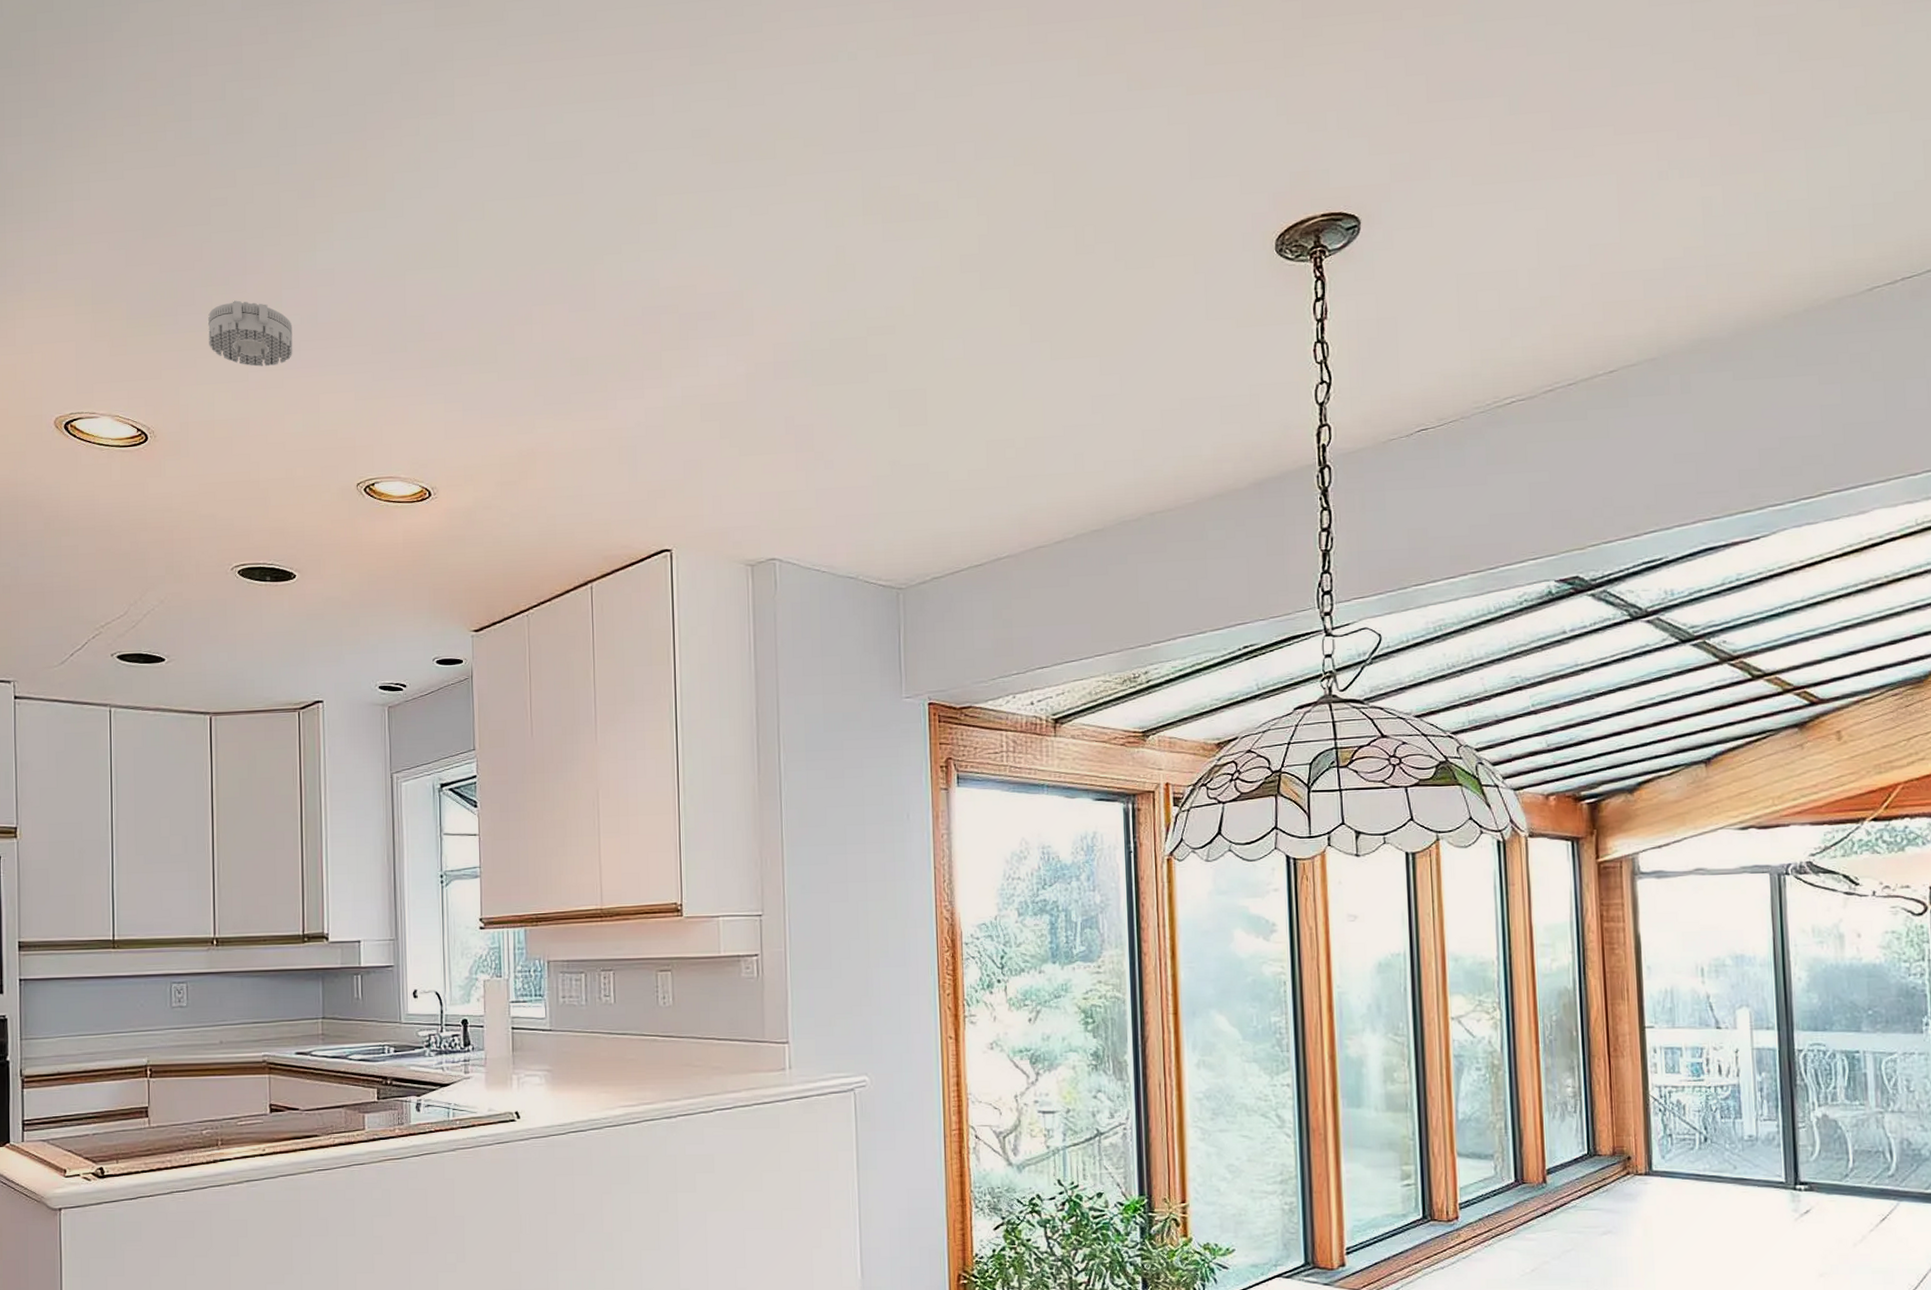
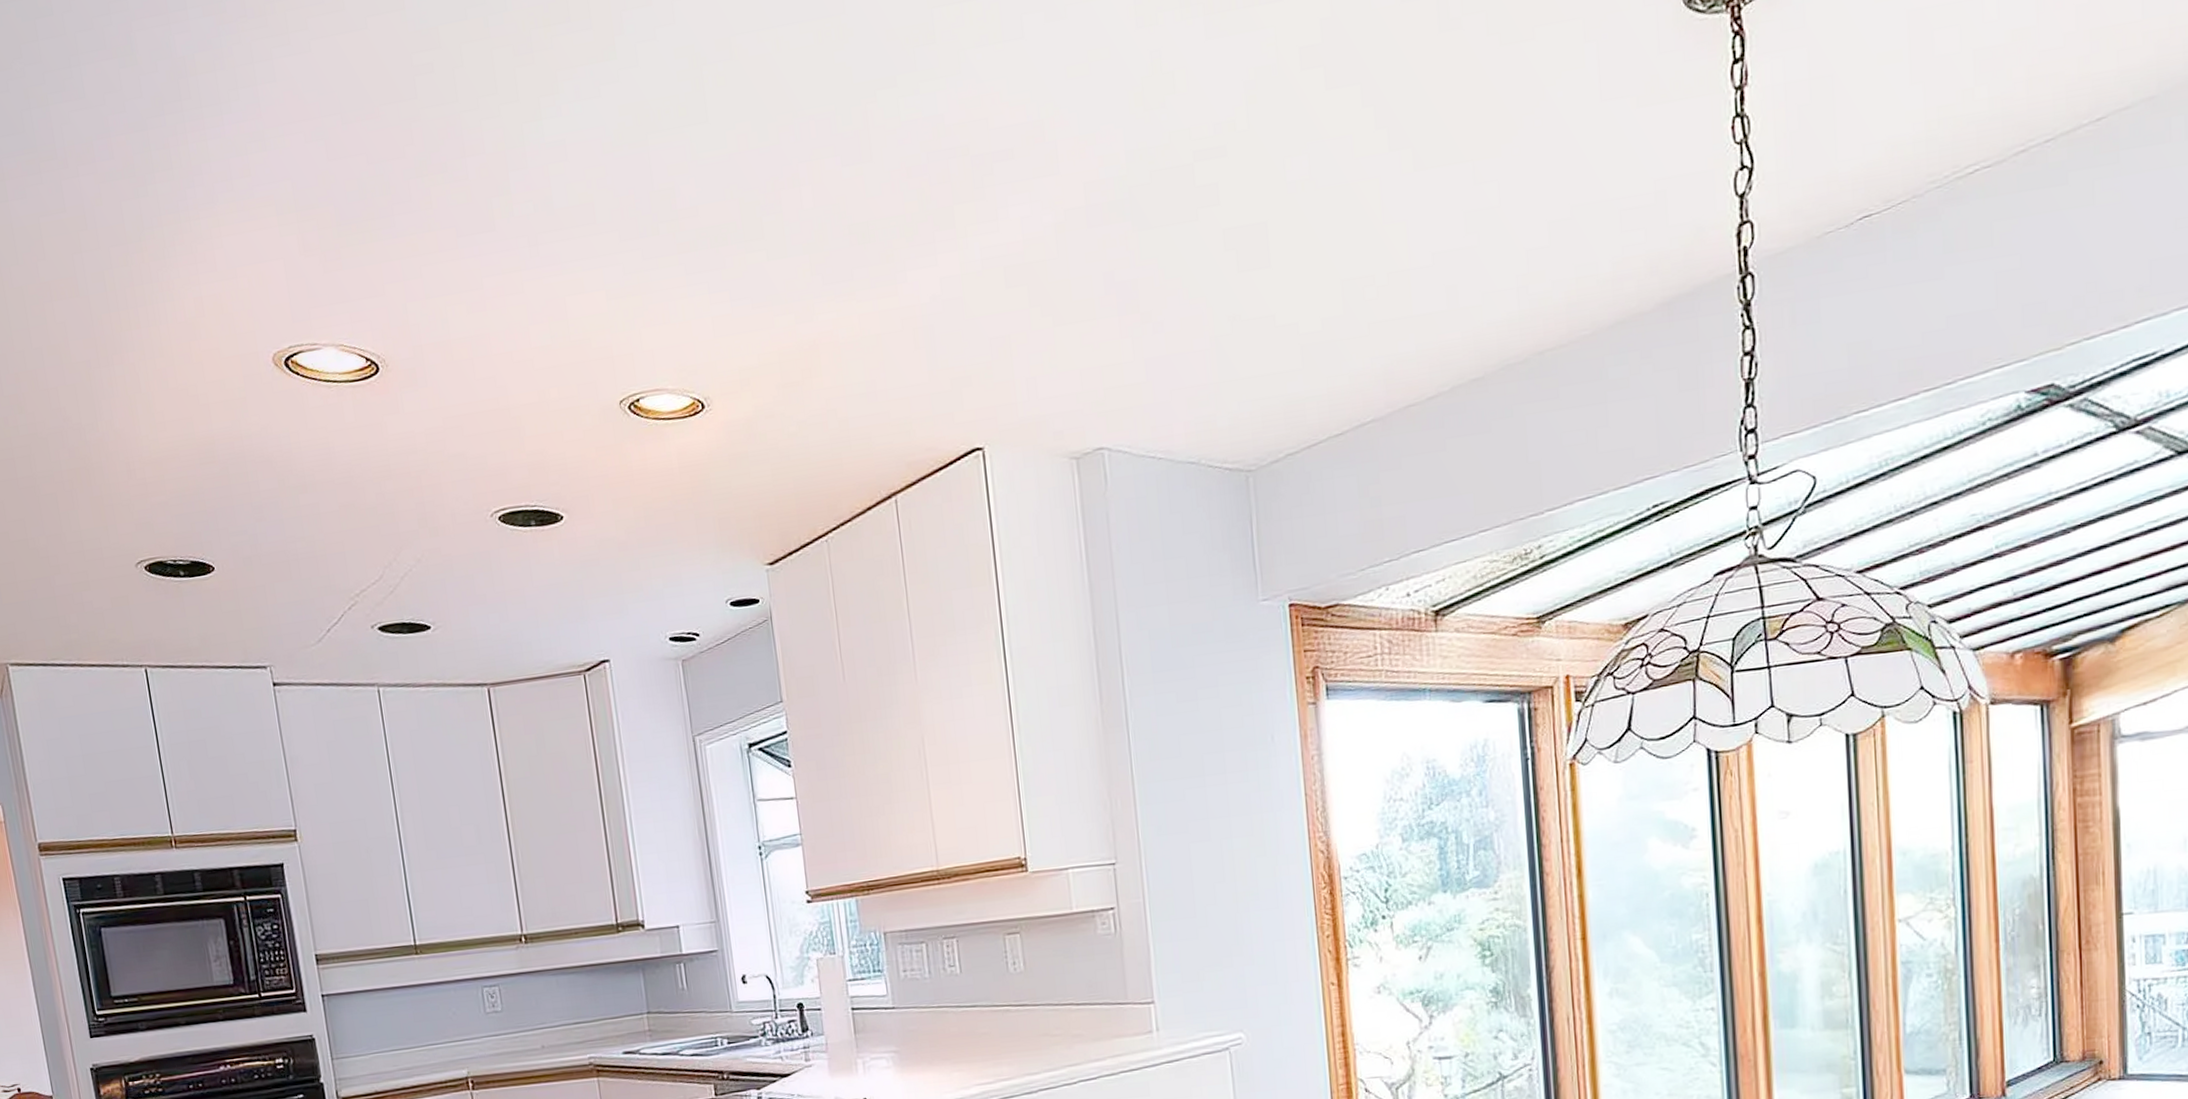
smoke detector: present [208,300,293,367] -> none [428,190,530,270]

